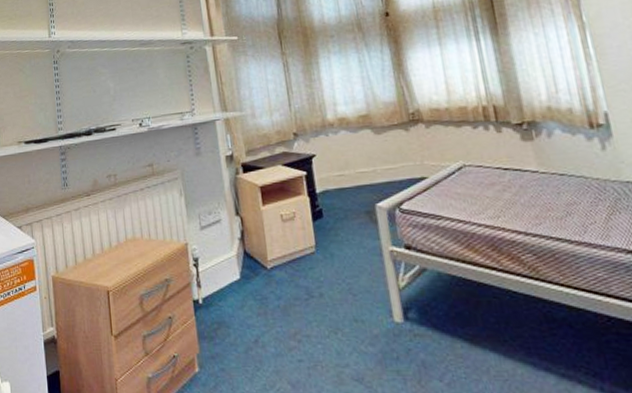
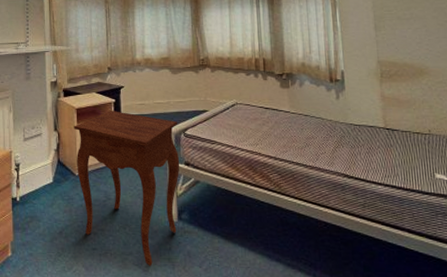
side table: none [259,185,404,381] -> present [74,110,180,266]

